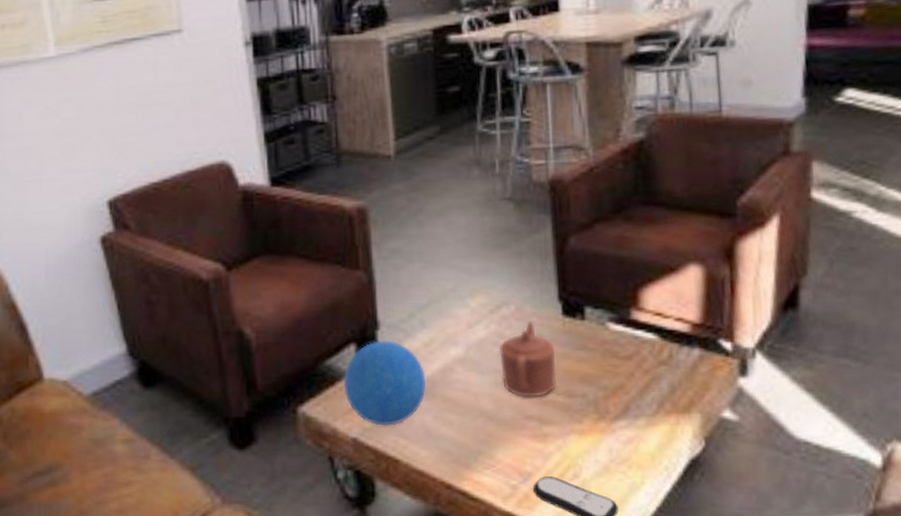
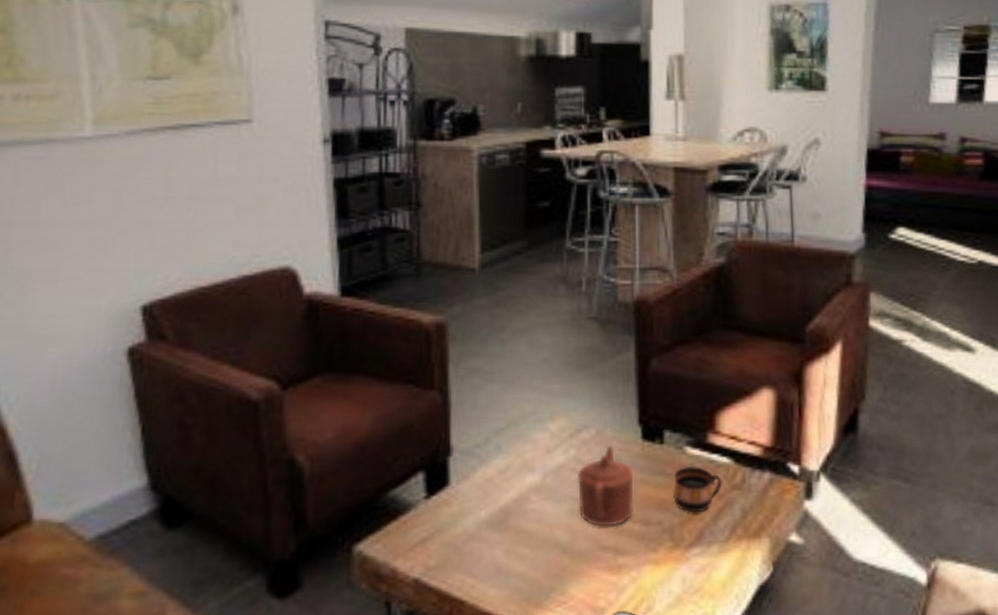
decorative ball: present [343,340,427,426] -> none [407,467,499,564]
cup: none [596,341,648,387] -> present [673,465,722,513]

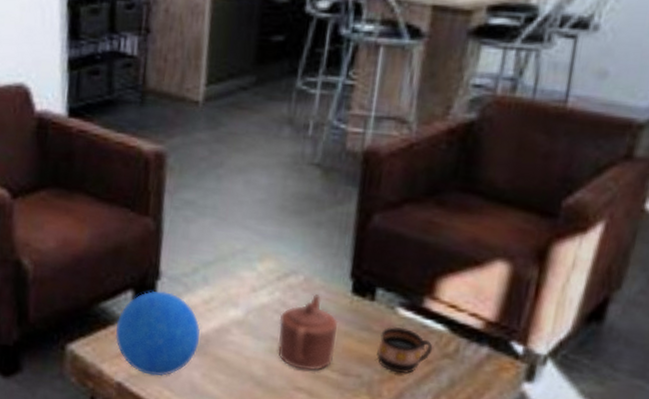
decorative ball: none [407,467,499,564] -> present [115,290,200,377]

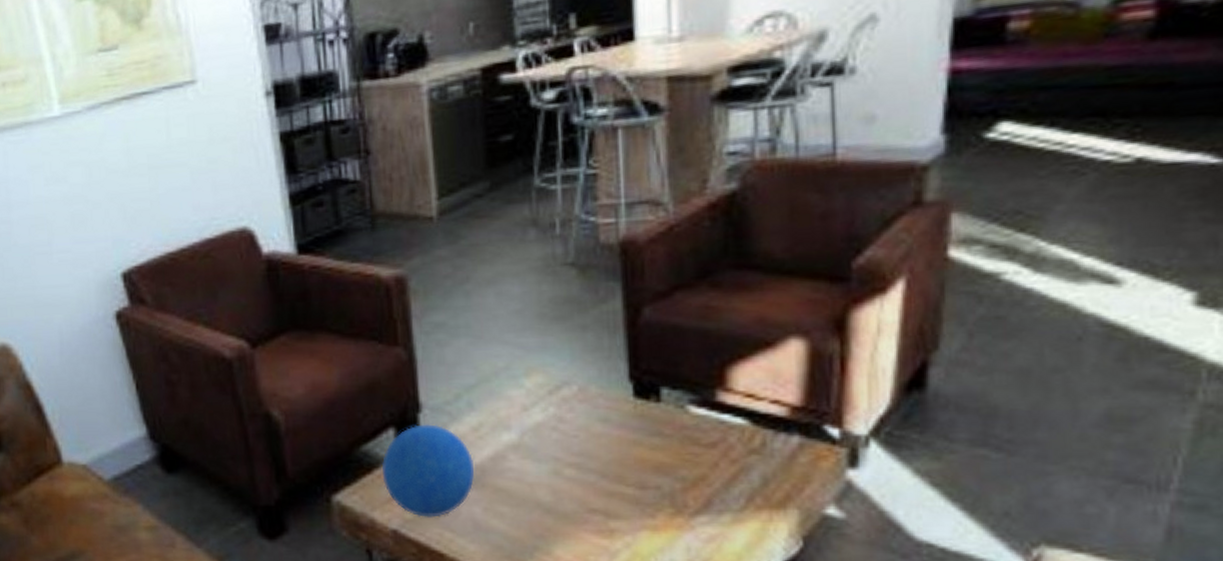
teapot: present [278,294,339,371] -> none [558,404,626,489]
cup: present [377,327,433,374] -> none [673,426,736,479]

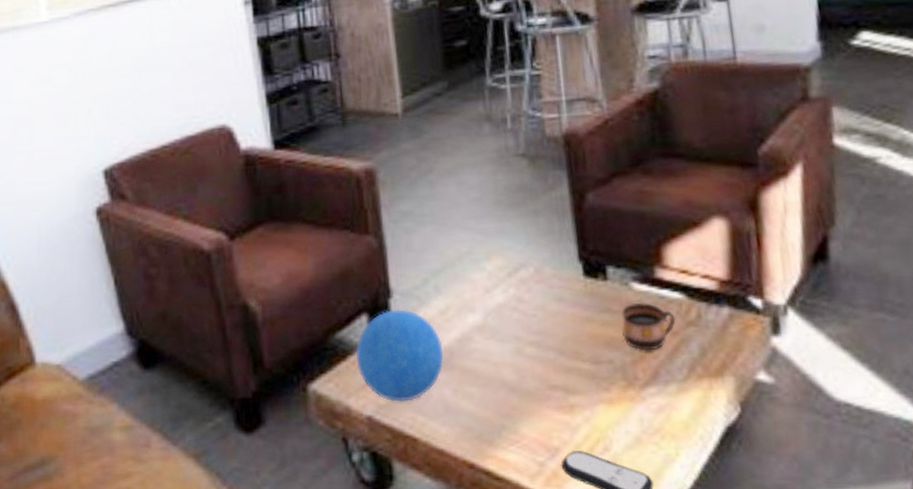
cup: none [673,426,736,479] -> present [621,302,676,351]

